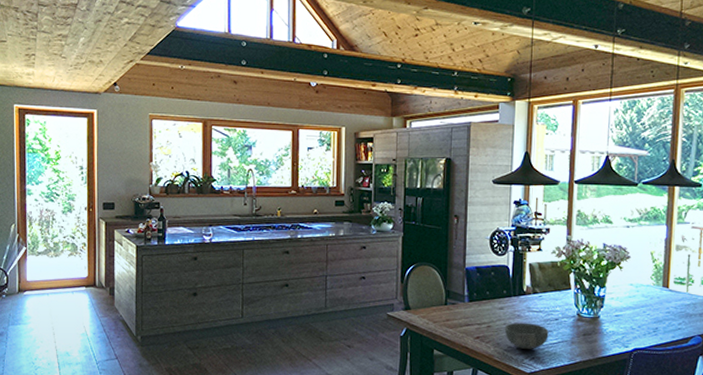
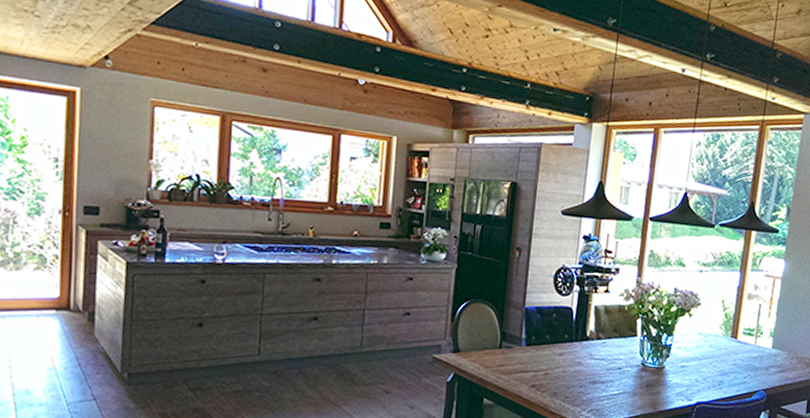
bowl: present [504,322,549,350] -> none [563,370,610,401]

